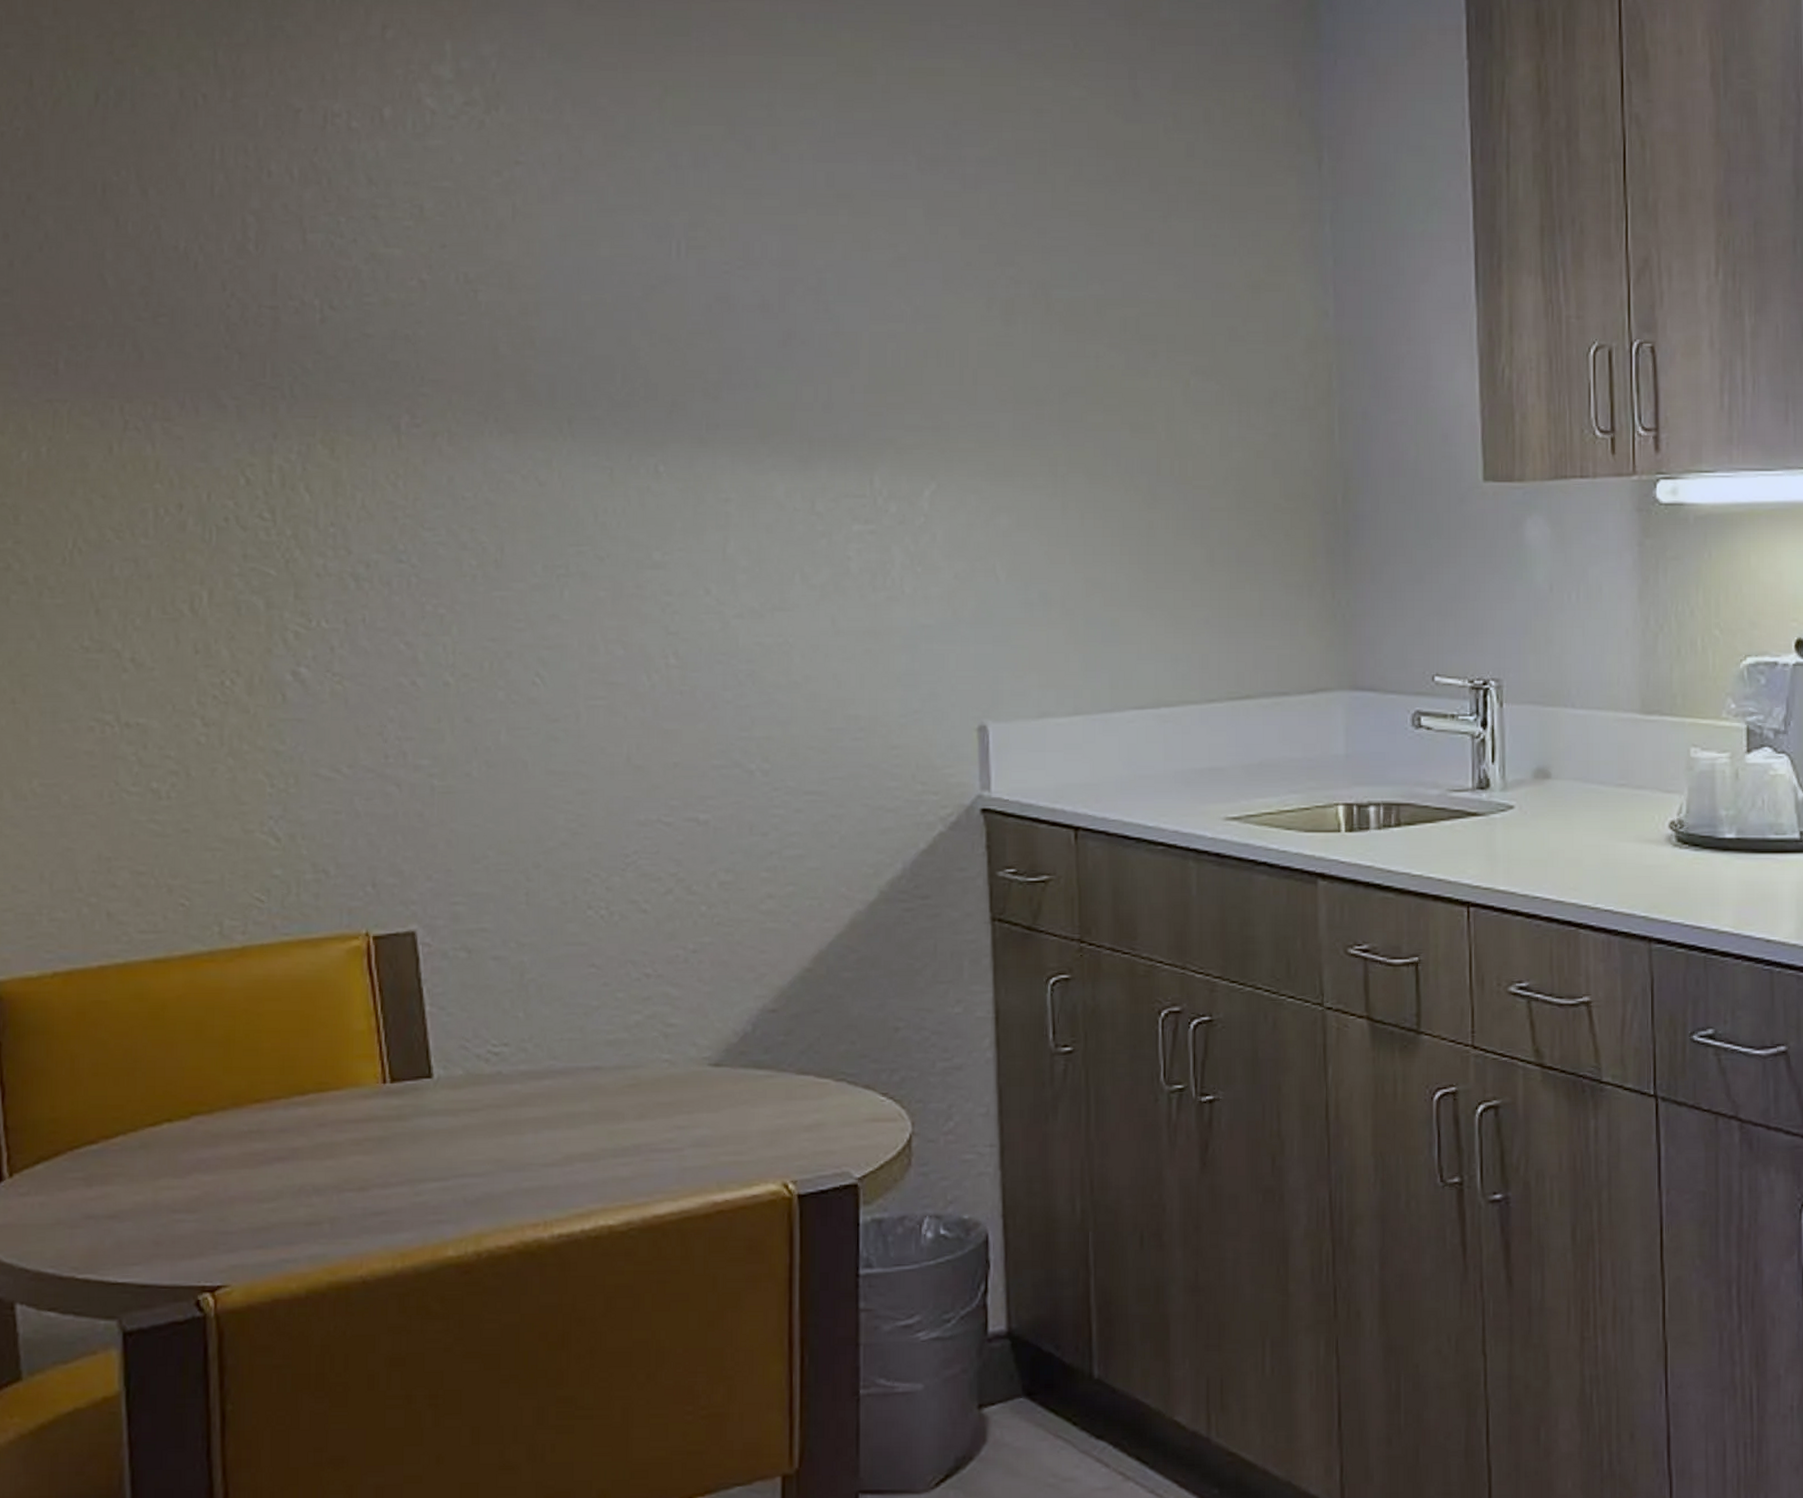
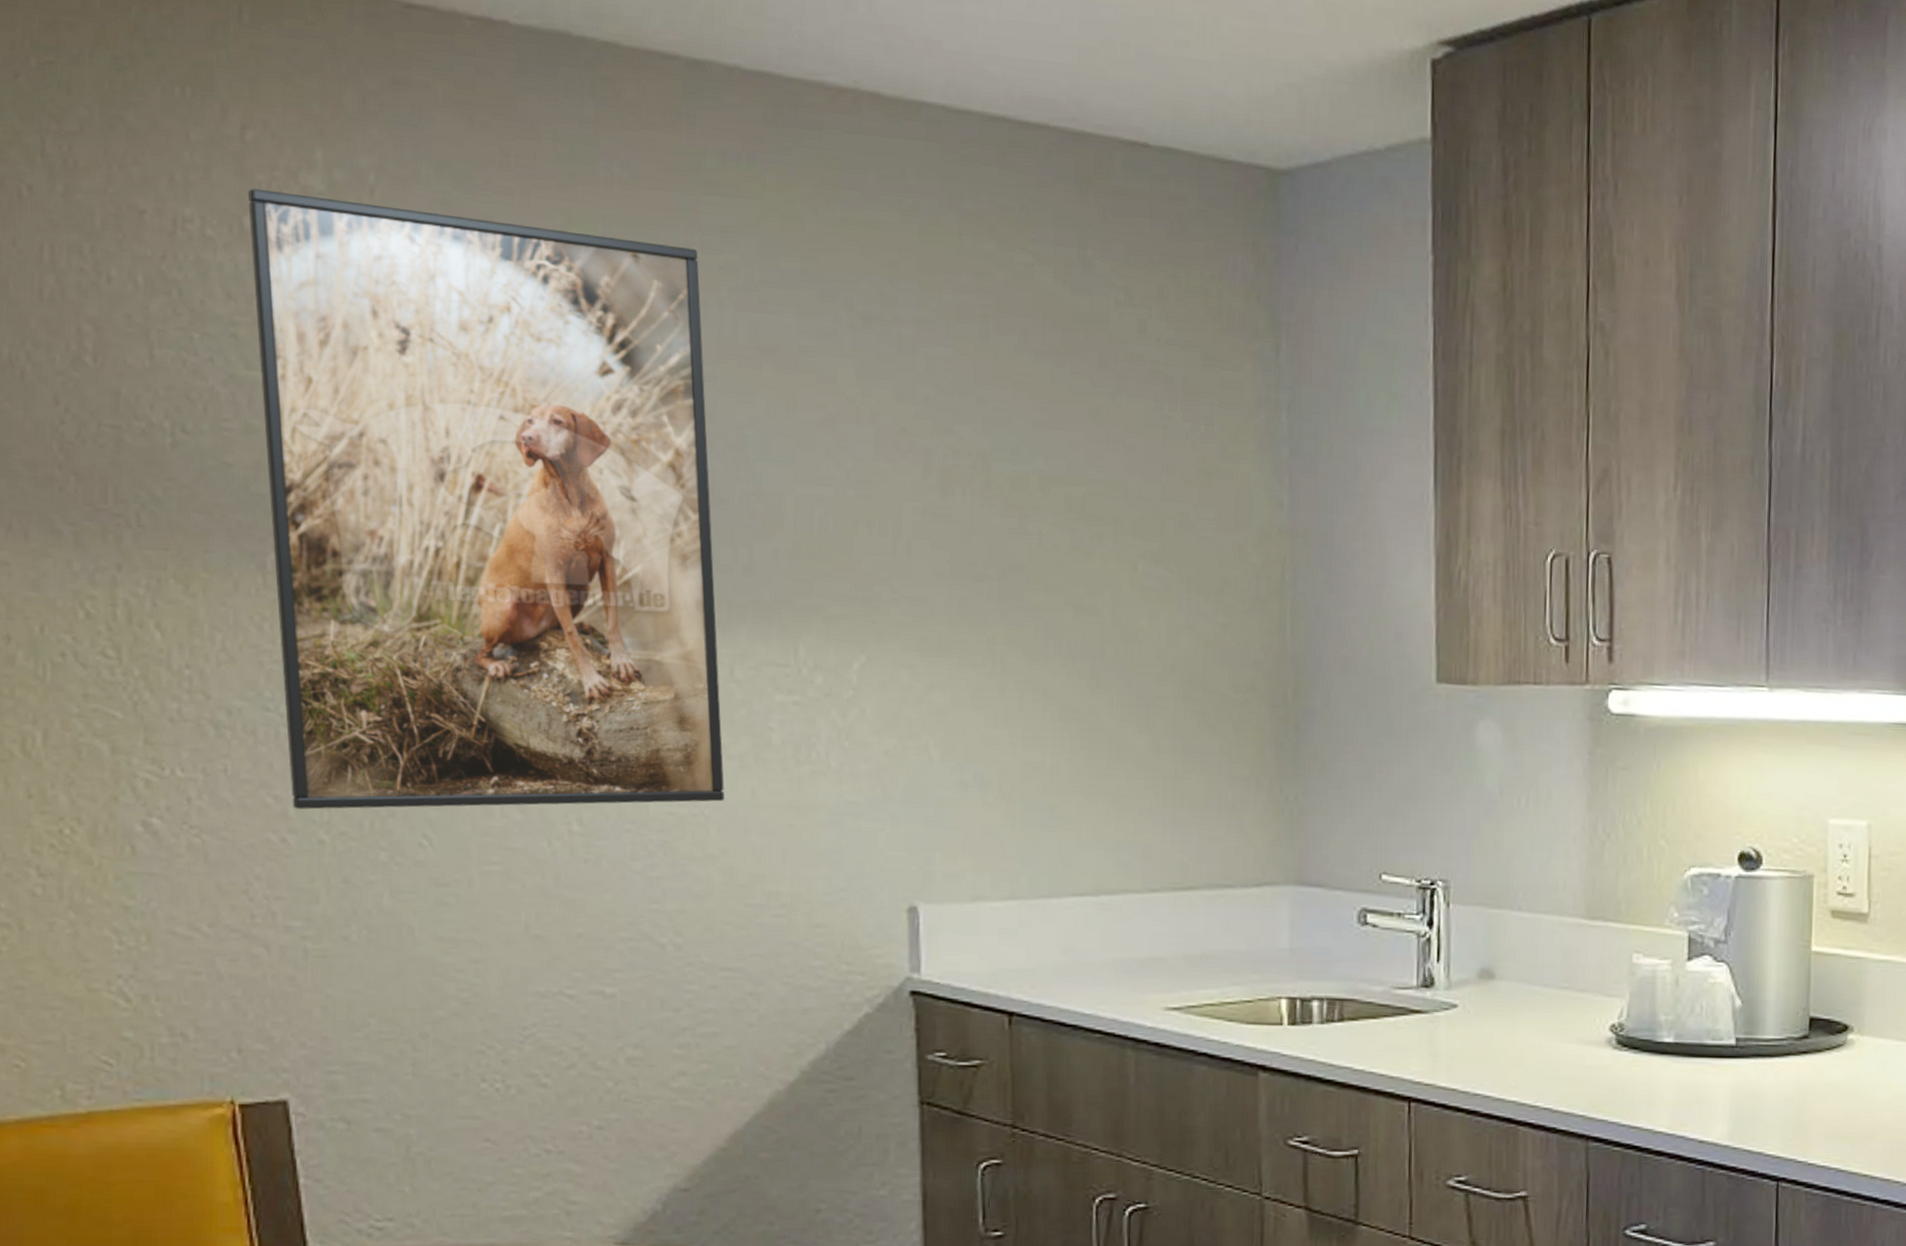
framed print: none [387,82,807,654] -> present [247,188,724,810]

